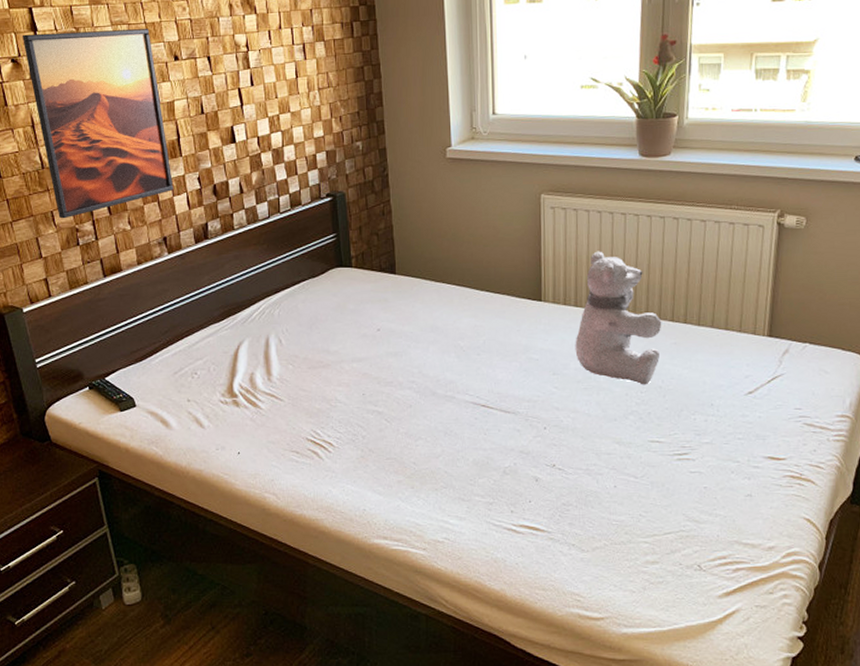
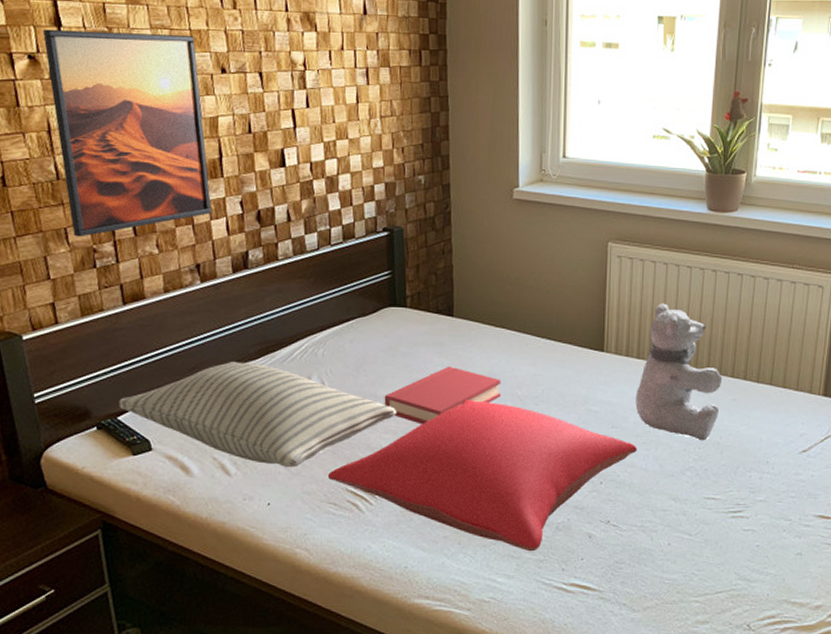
pillow: none [106,324,349,420] -> present [119,362,398,468]
pillow: none [289,351,579,495] -> present [327,399,637,552]
hardback book: none [336,321,444,377] -> present [384,366,501,425]

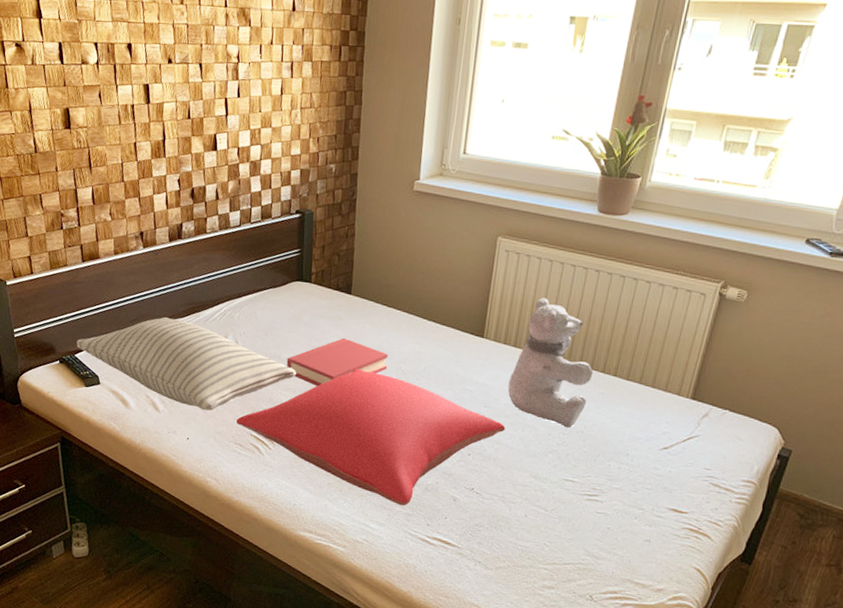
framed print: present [42,29,212,237] -> none [27,20,155,203]

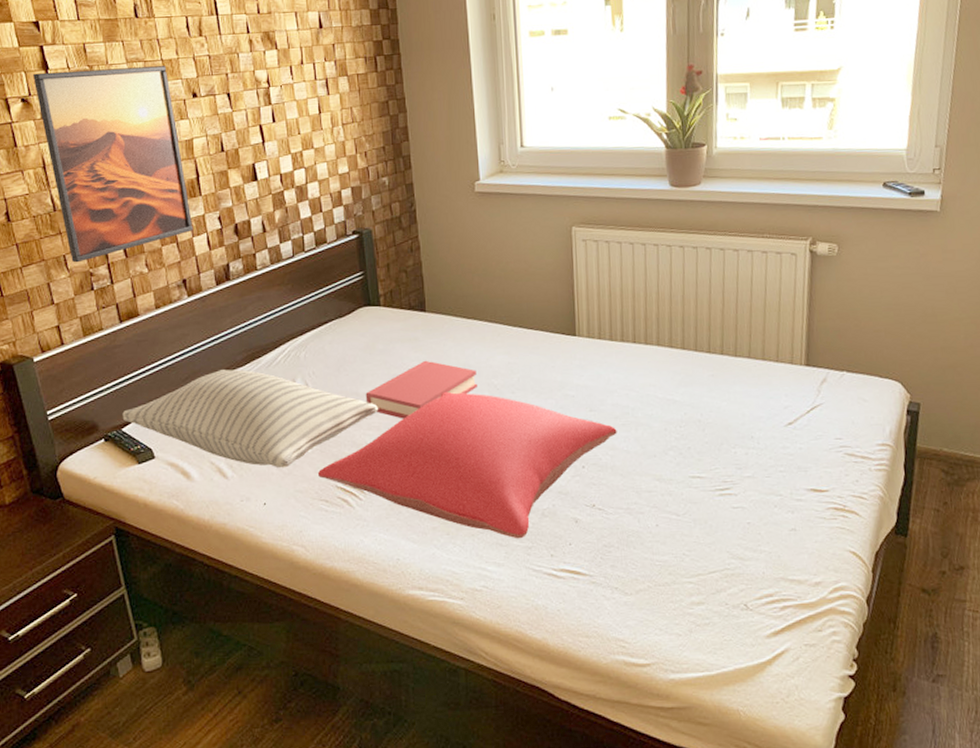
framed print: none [27,20,155,203] -> present [32,66,193,263]
teddy bear: present [507,297,594,428] -> none [611,283,699,420]

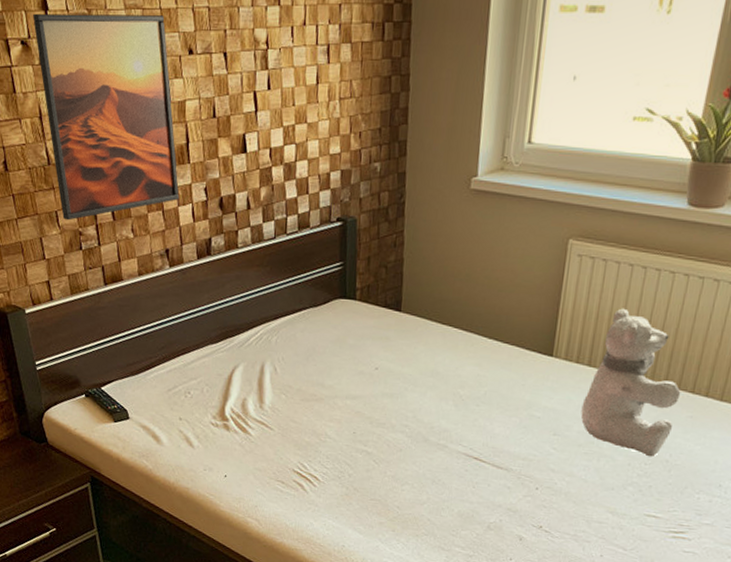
pillow: present [122,369,379,469] -> none [102,344,342,446]
pillow: present [317,391,617,539] -> none [276,394,578,547]
hardback book: present [365,360,477,419] -> none [330,361,444,416]
teddy bear: none [611,283,699,420] -> present [580,308,681,457]

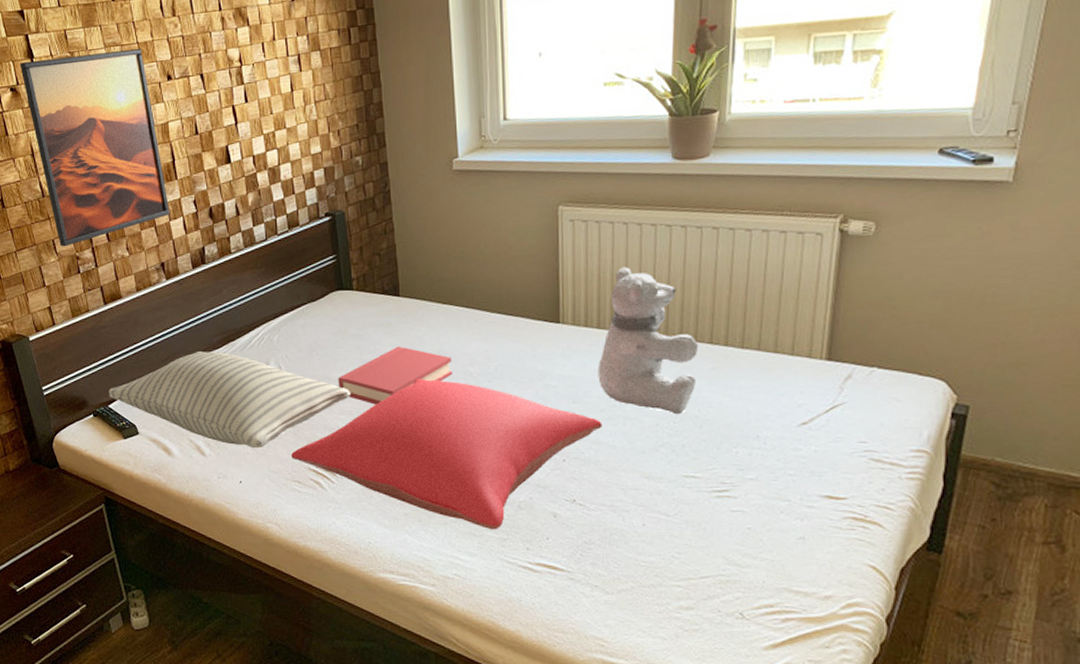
pillow: none [102,344,342,446] -> present [109,351,351,449]
pillow: none [276,394,578,547] -> present [290,378,603,530]
hardback book: none [330,361,444,416] -> present [338,346,452,405]

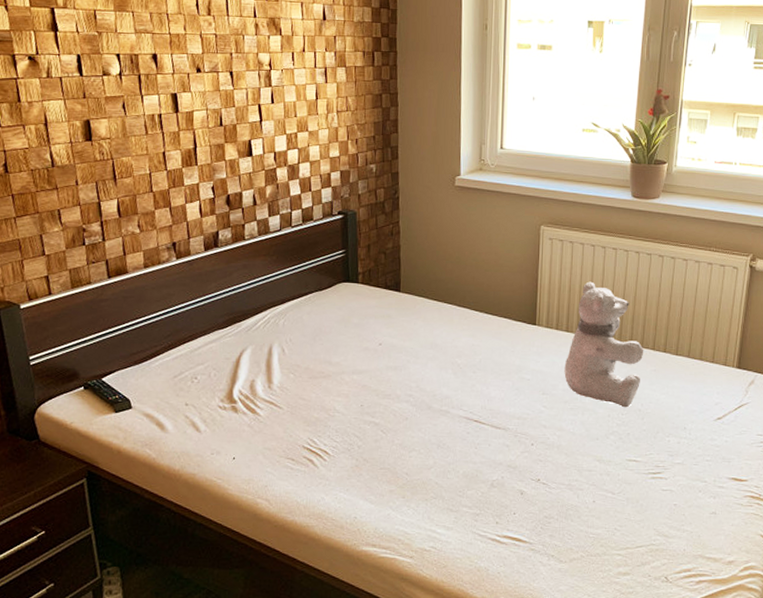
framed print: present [19,49,170,247] -> none [41,33,187,218]
pillow: present [109,351,351,449] -> none [103,330,349,426]
pillow: present [290,378,603,530] -> none [286,366,566,506]
hardback book: present [338,346,452,405] -> none [337,336,442,389]

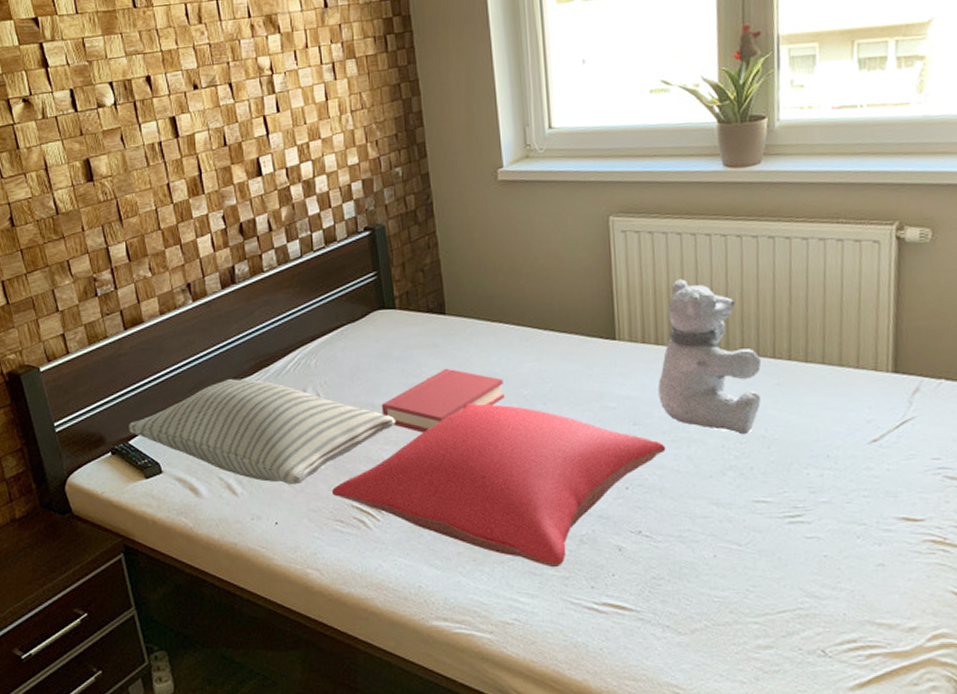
pillow: none [103,330,349,426] -> present [129,378,397,485]
pillow: none [286,366,566,506] -> present [331,402,666,568]
hardback book: none [337,336,442,389] -> present [381,368,504,433]

